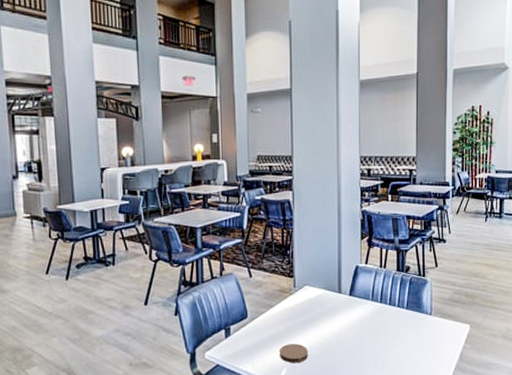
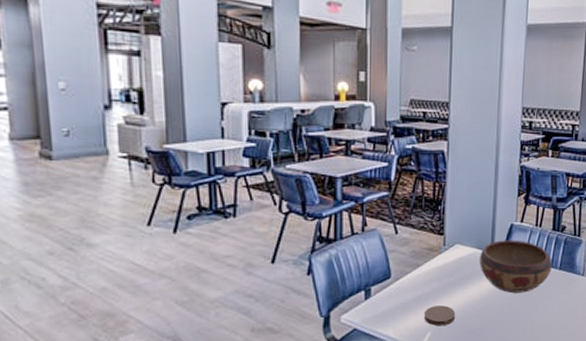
decorative bowl: none [327,281,399,332] -> present [479,240,552,293]

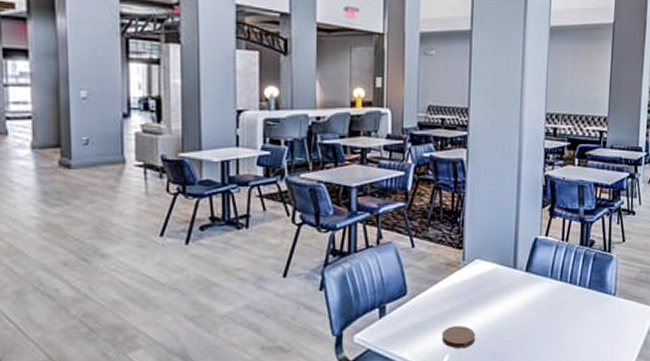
decorative bowl: present [479,240,552,293] -> none [500,255,580,314]

